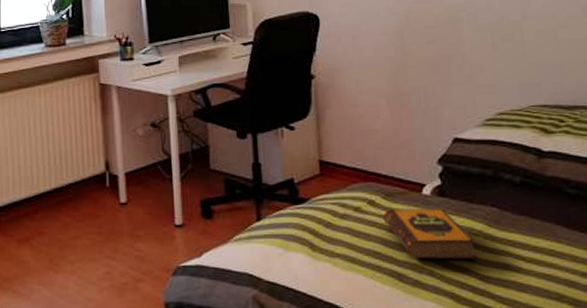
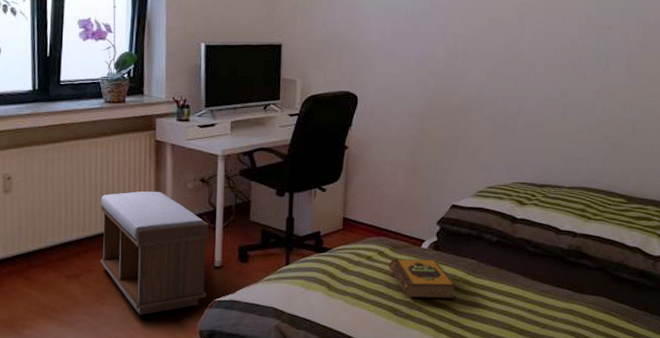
bench: none [47,140,169,284] -> present [100,191,209,315]

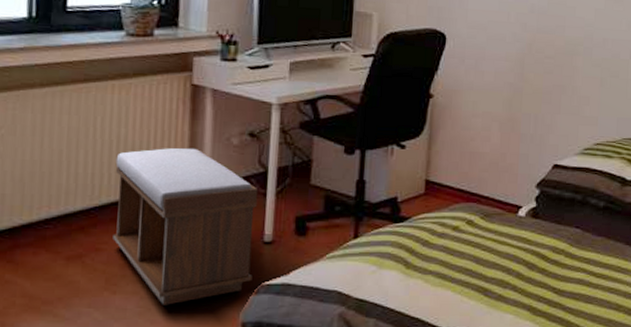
hardback book: present [388,258,456,299] -> none [478,229,557,276]

